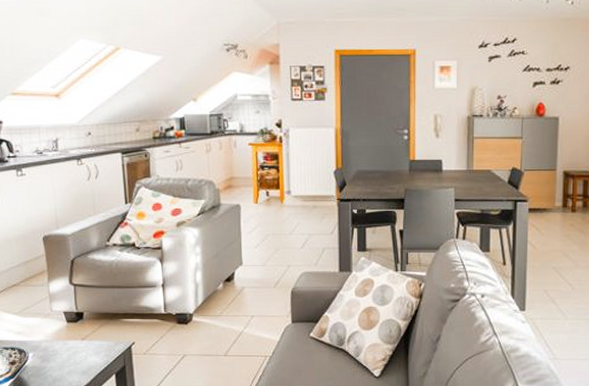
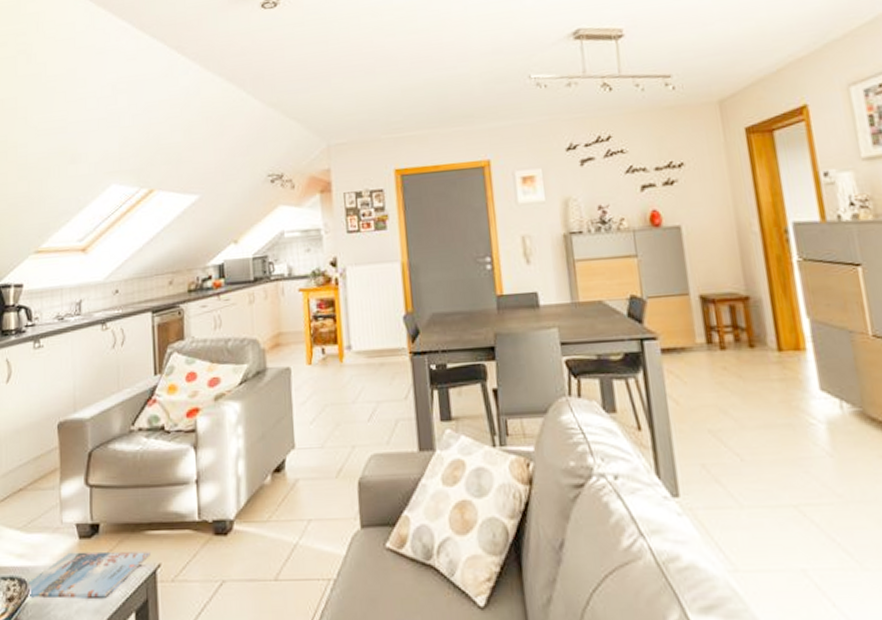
magazine: none [26,332,126,364] -> present [27,551,151,598]

